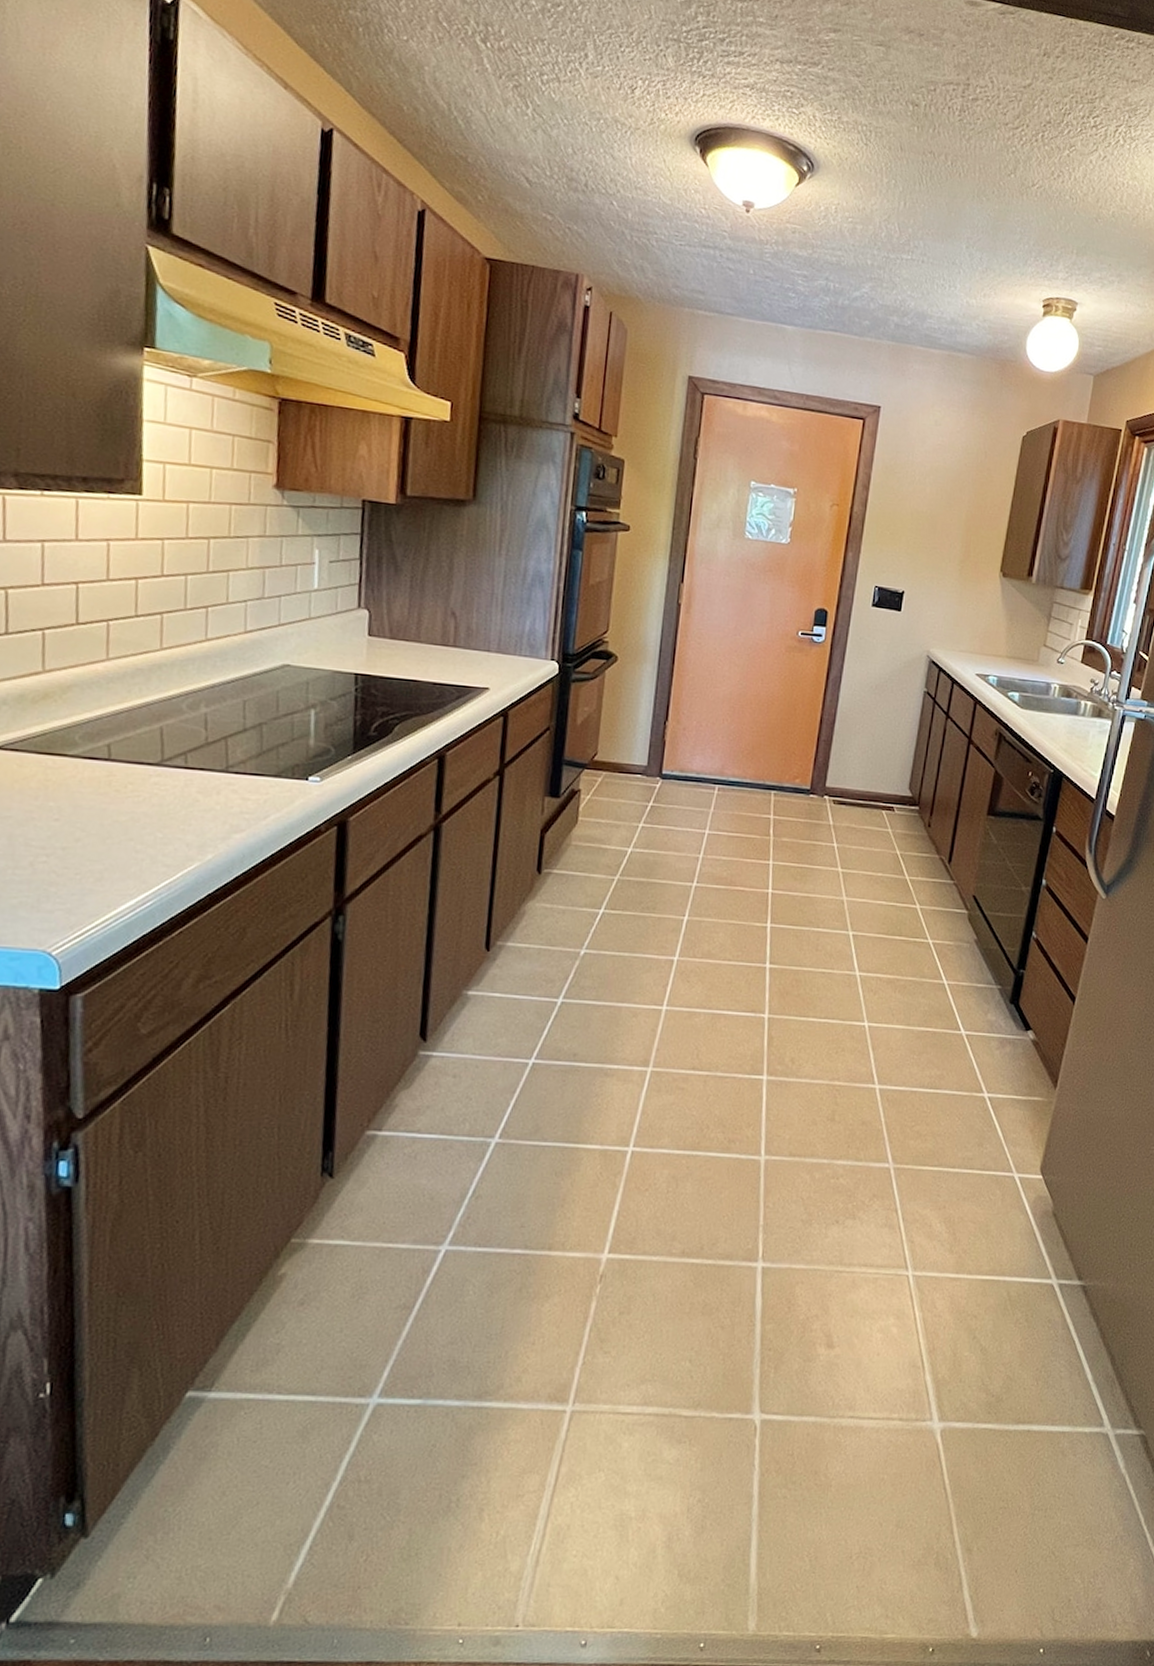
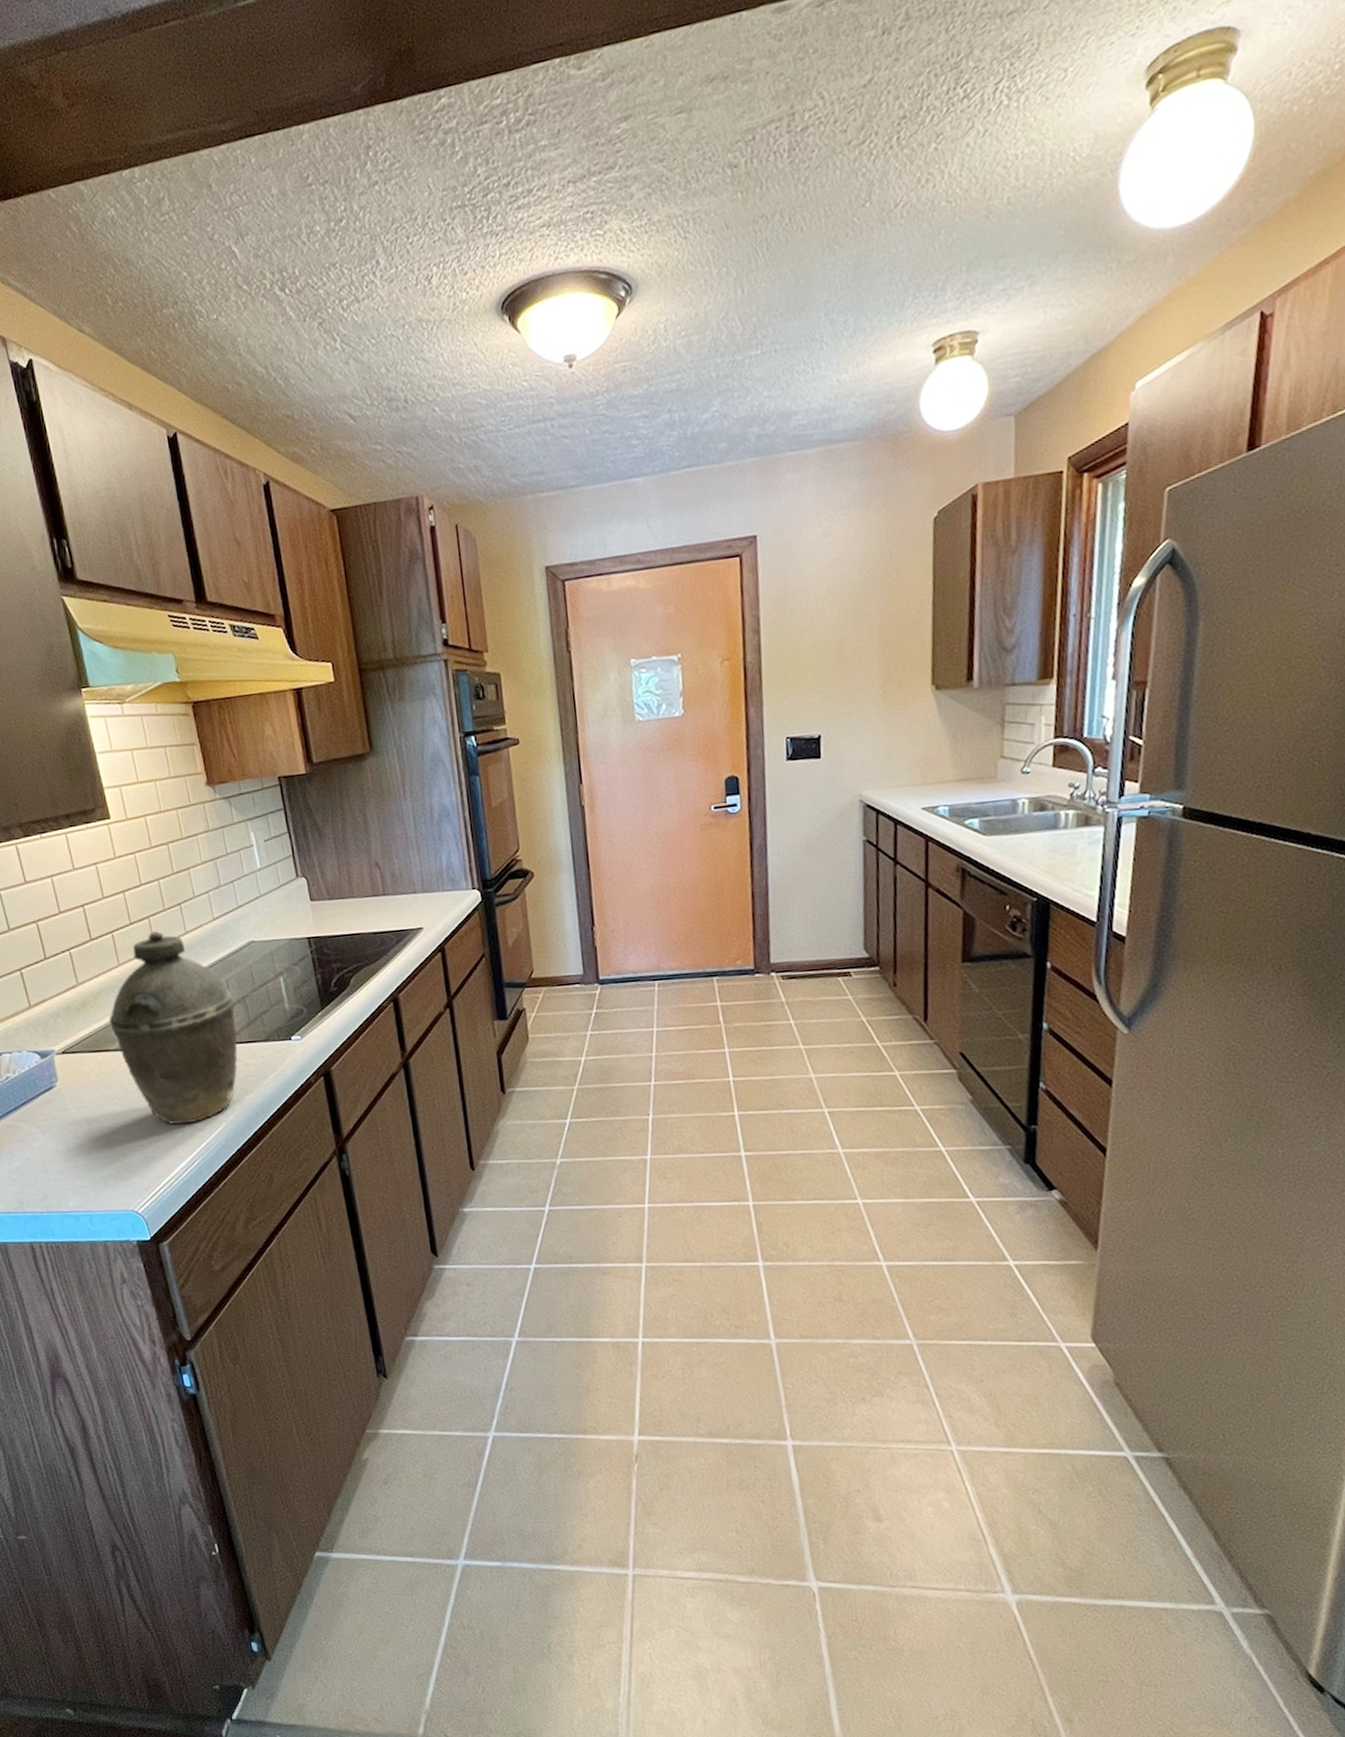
kettle: none [75,630,248,857] -> present [109,931,238,1125]

